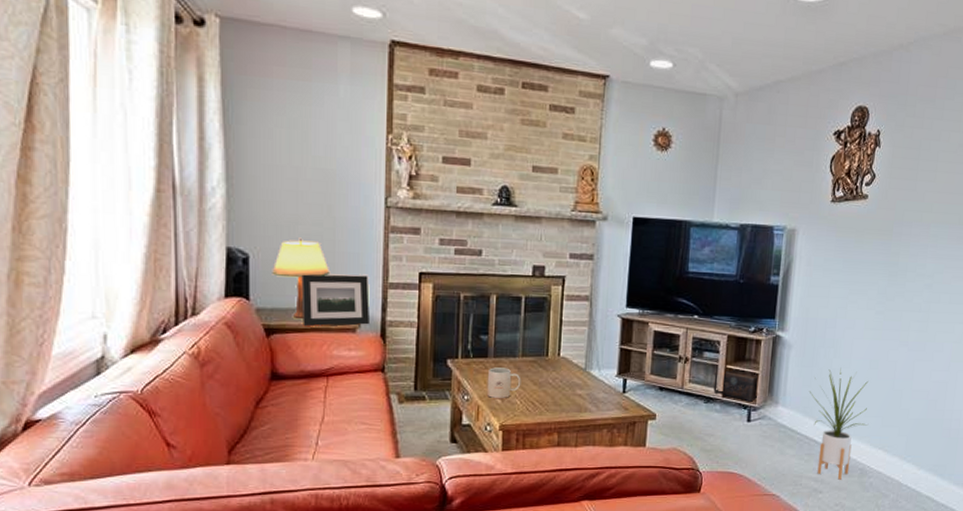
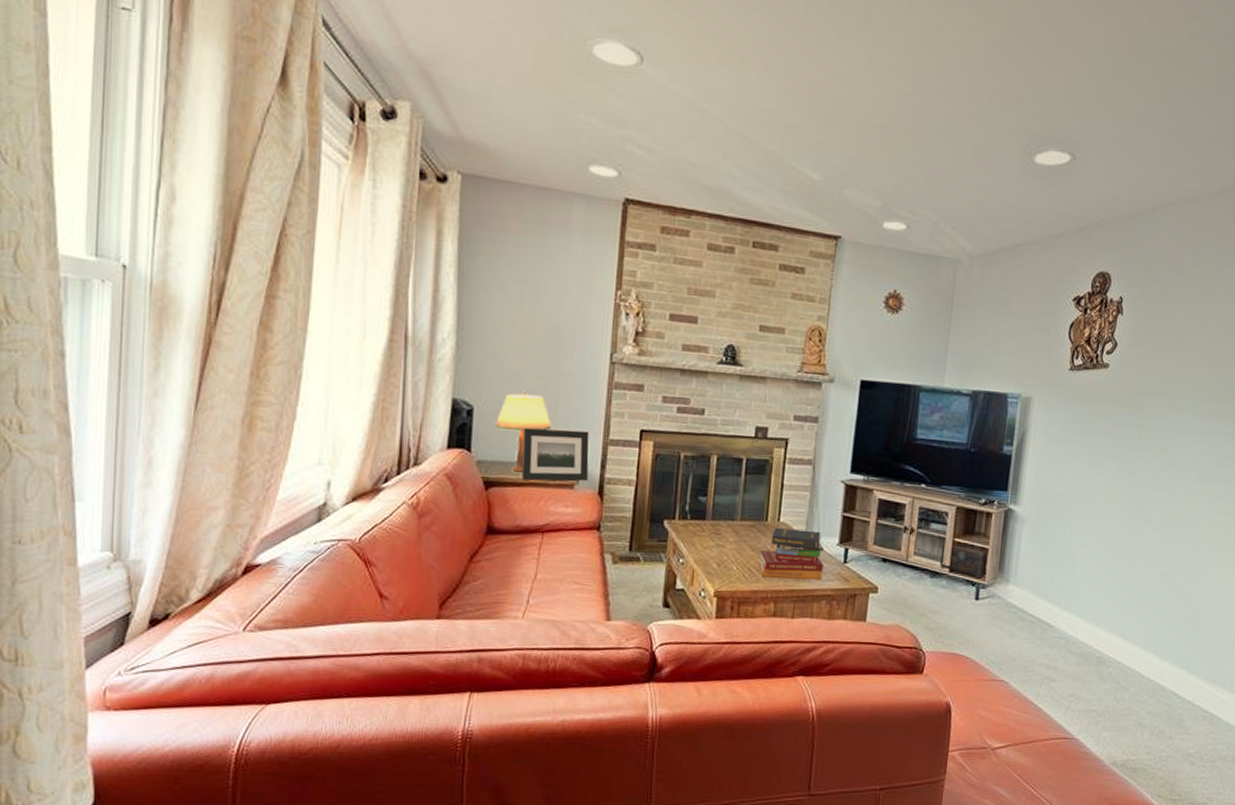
mug: present [486,367,521,399] -> none [702,530,739,564]
books: none [541,362,604,411] -> present [759,528,824,581]
house plant: present [809,368,869,480] -> none [1042,547,1108,668]

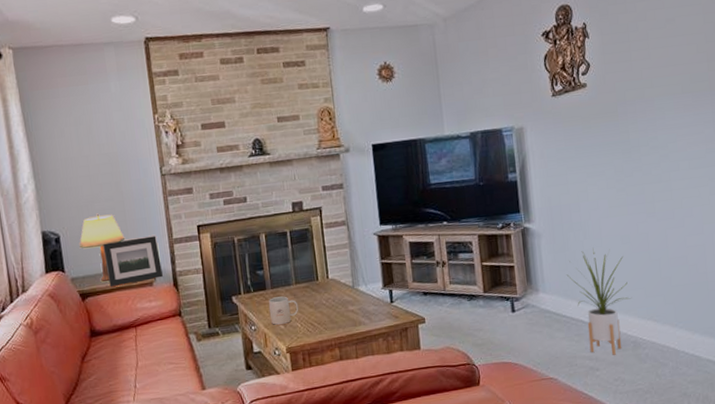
mug: none [702,530,739,564] -> present [268,296,299,326]
books: present [759,528,824,581] -> none [317,280,375,329]
decorative box: present [939,541,989,579] -> none [472,265,517,294]
house plant: none [1042,547,1108,668] -> present [566,248,631,355]

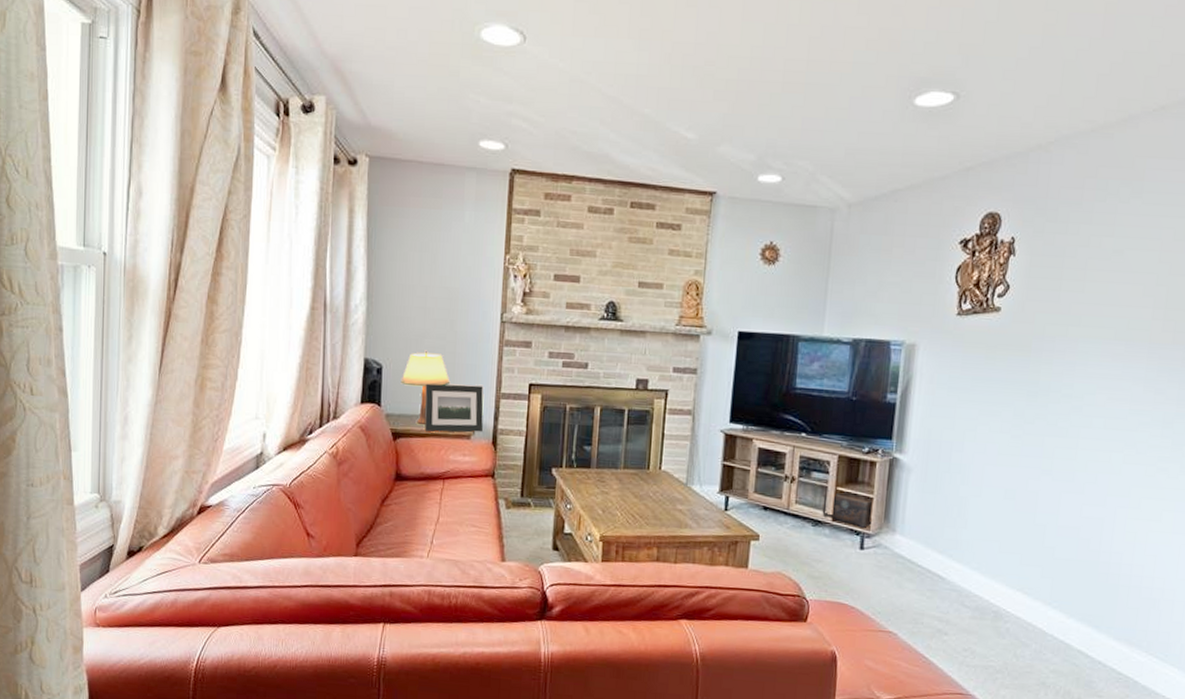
mug: present [268,296,299,326] -> none [588,478,623,510]
decorative box: none [472,265,517,294] -> present [822,490,873,528]
house plant: present [566,248,631,355] -> none [931,497,1004,622]

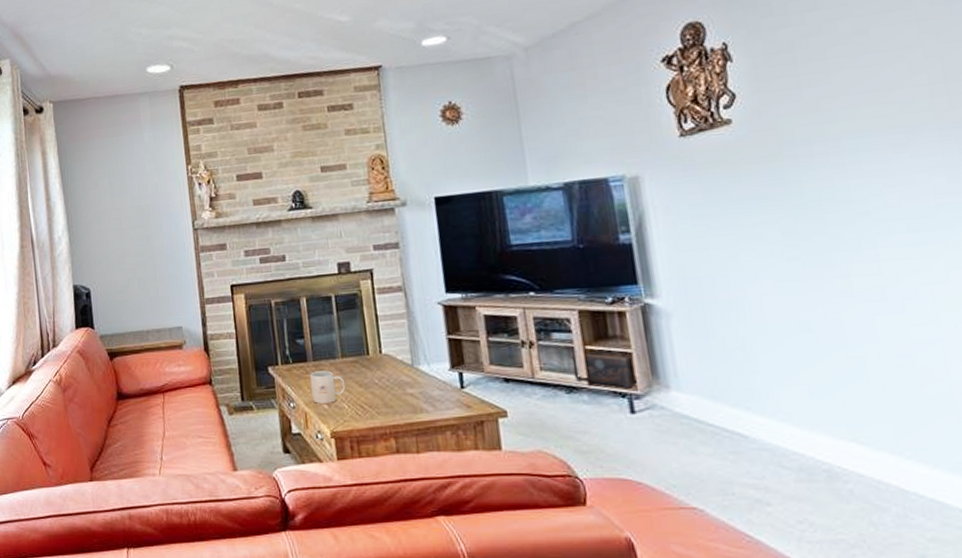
table lamp: present [401,351,451,426] -> none [109,269,155,342]
picture frame: present [424,383,484,433] -> none [132,294,193,348]
mug: none [588,478,623,510] -> present [309,370,346,405]

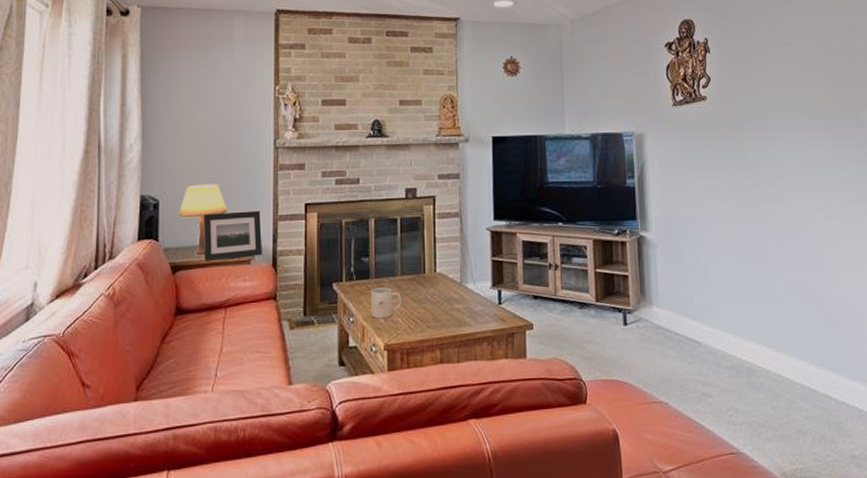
table lamp: none [109,269,155,342] -> present [178,183,228,256]
picture frame: none [132,294,193,348] -> present [203,210,262,262]
decorative box: present [572,349,637,389] -> none [585,272,630,305]

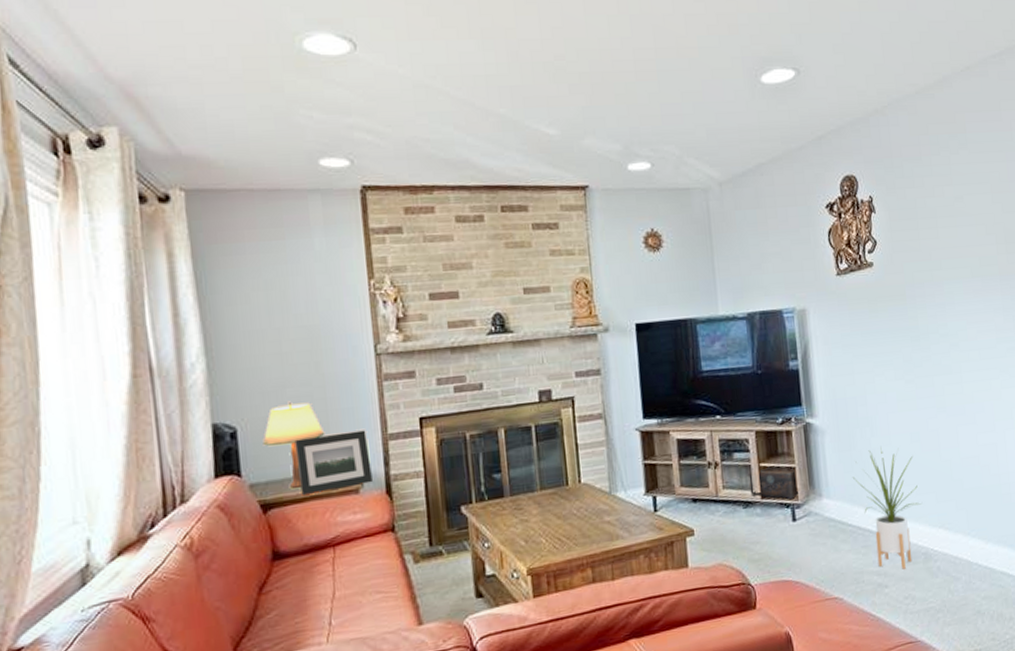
mug: present [370,287,402,319] -> none [506,505,544,542]
decorative box: none [585,272,630,305] -> present [749,466,798,500]
house plant: none [681,264,747,381] -> present [852,447,922,569]

